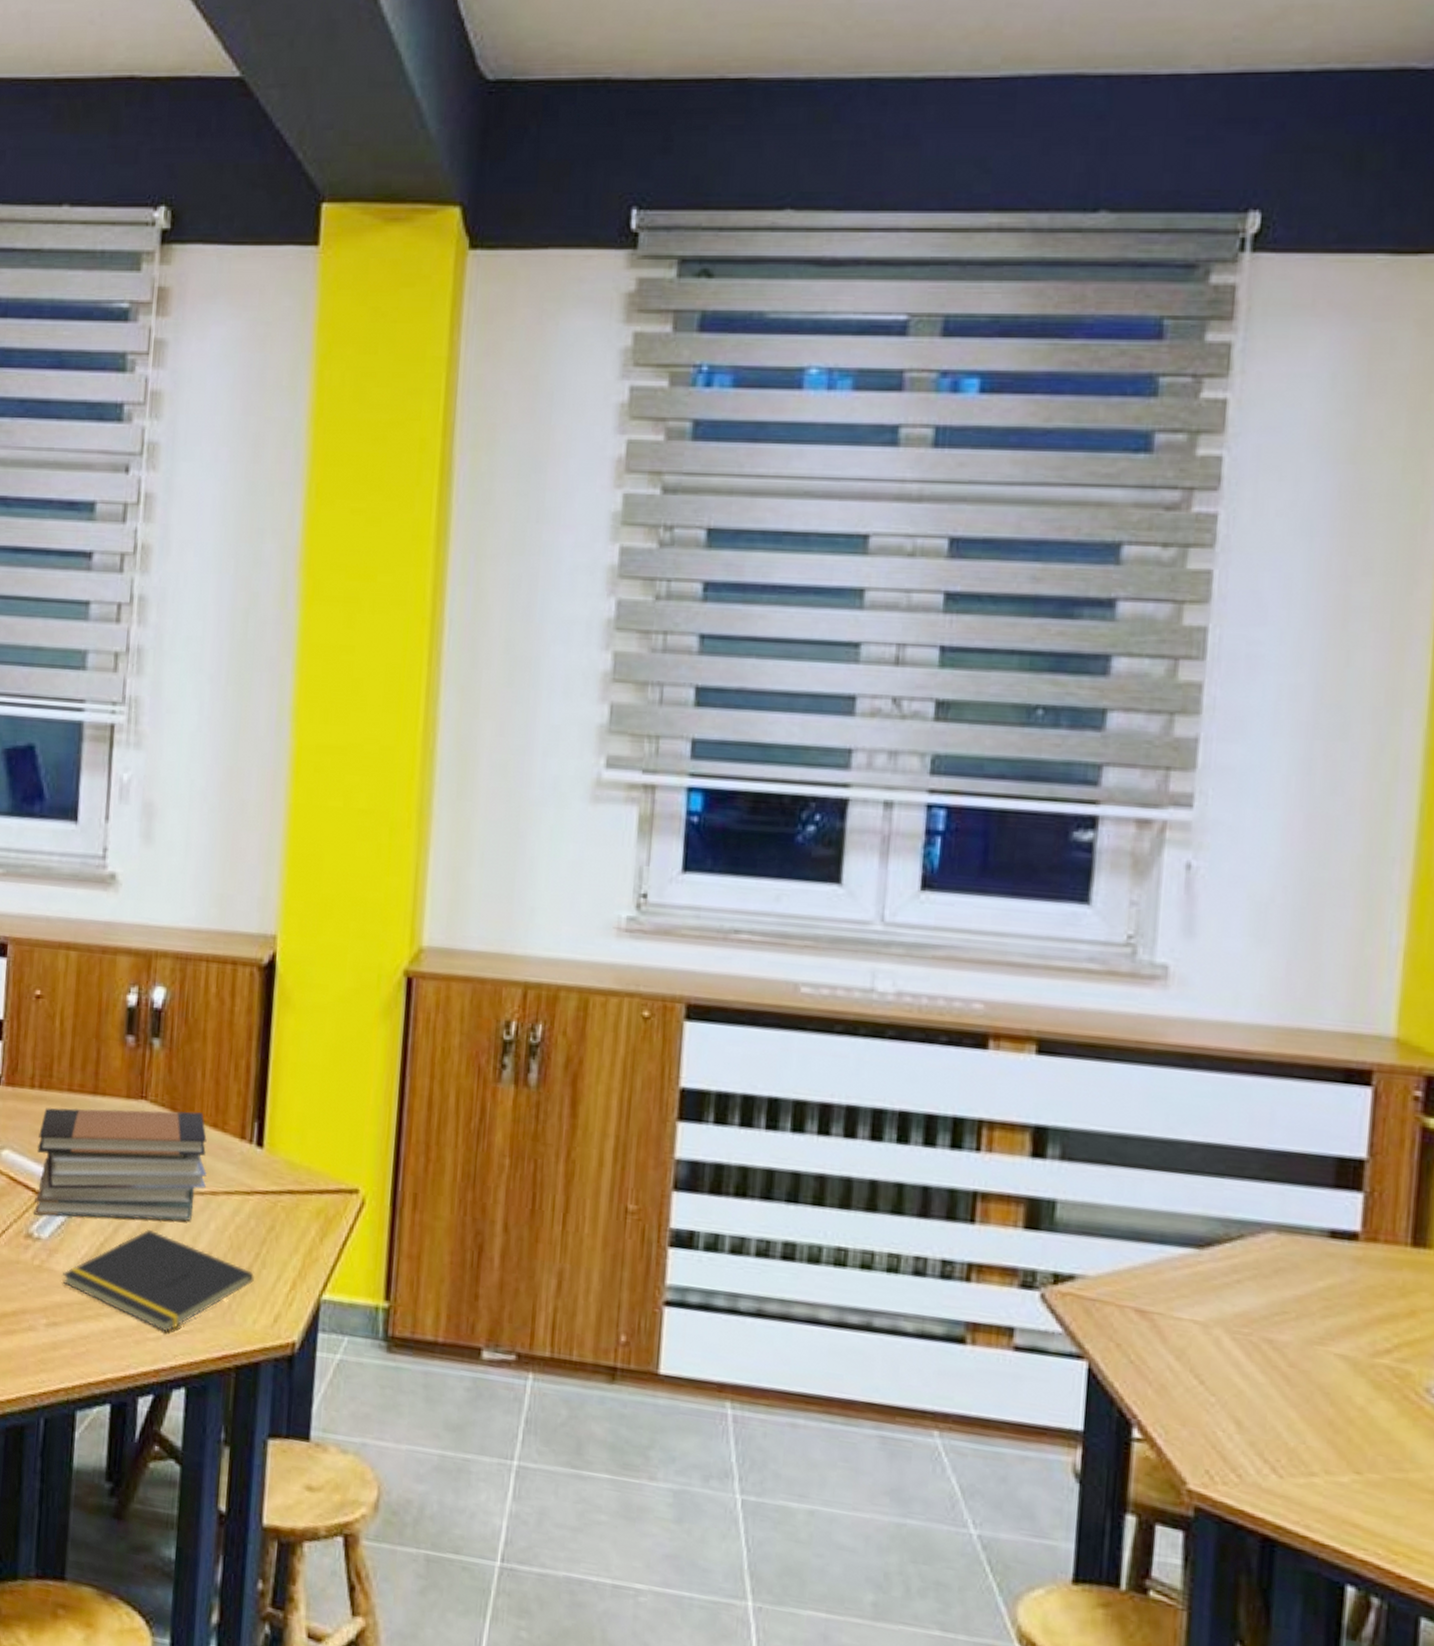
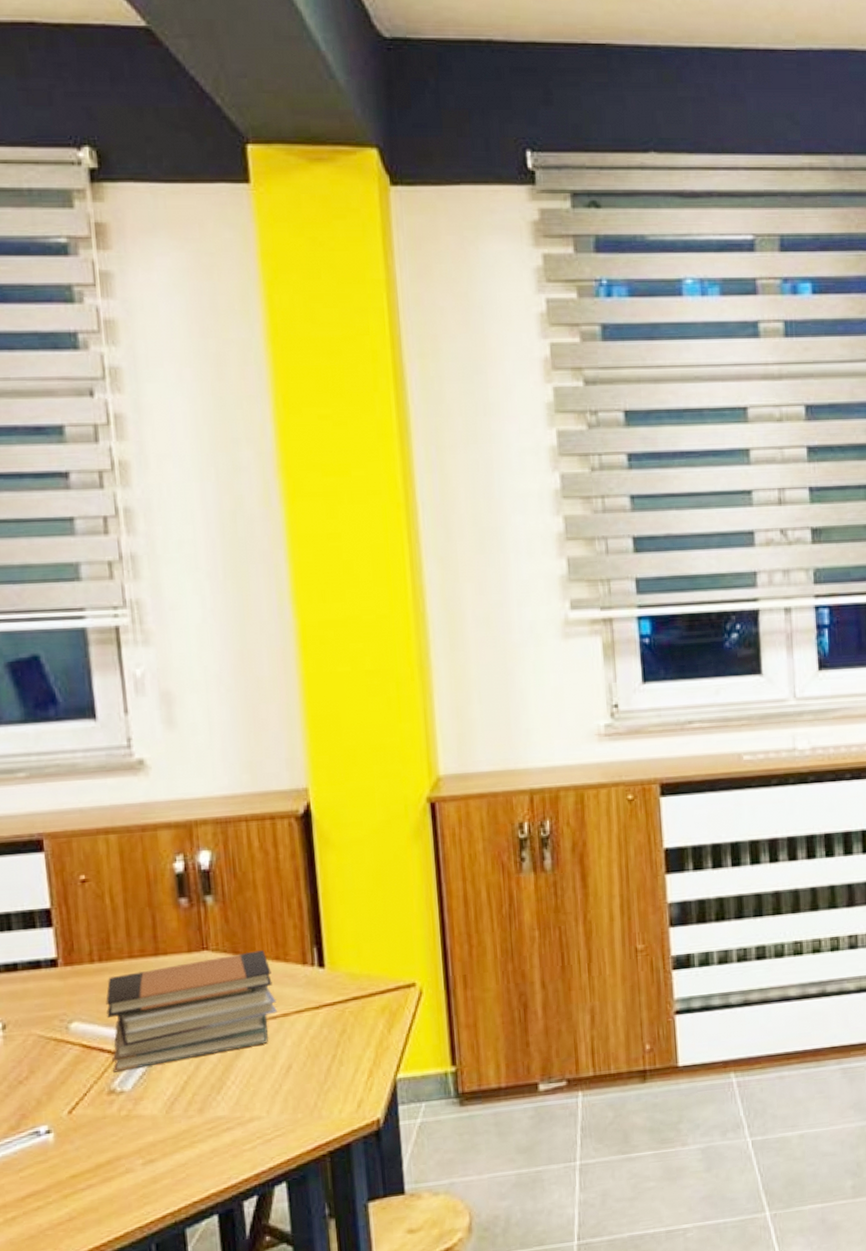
notepad: present [63,1229,254,1333] -> none [152,1058,334,1141]

